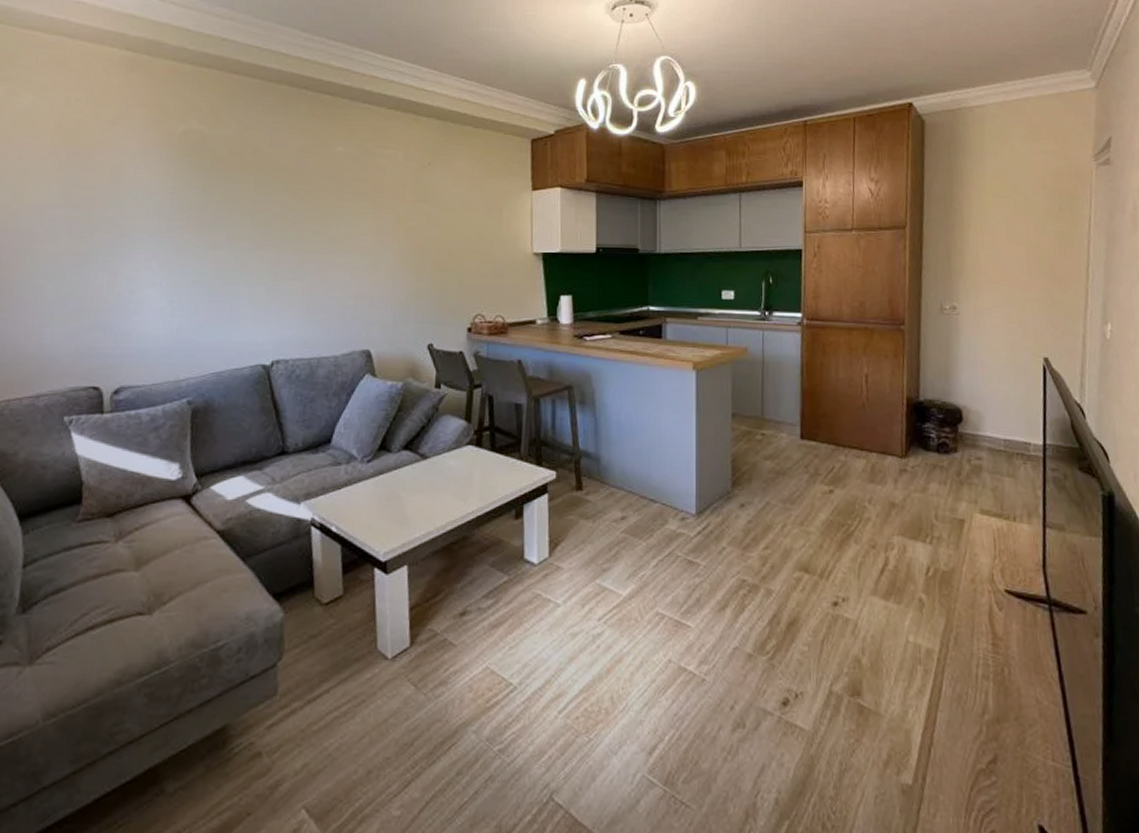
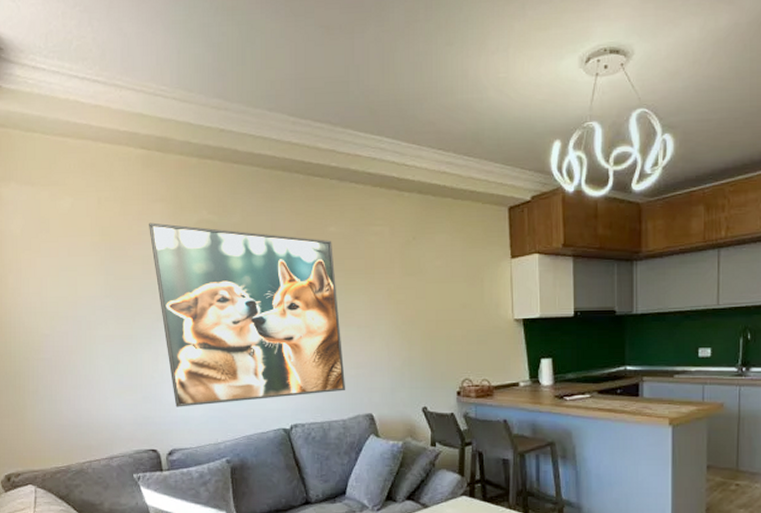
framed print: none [124,128,342,337] -> present [149,222,346,407]

